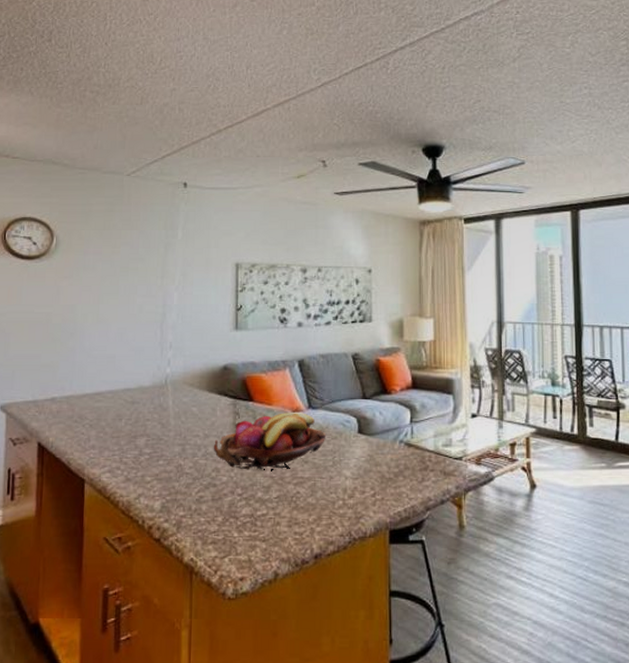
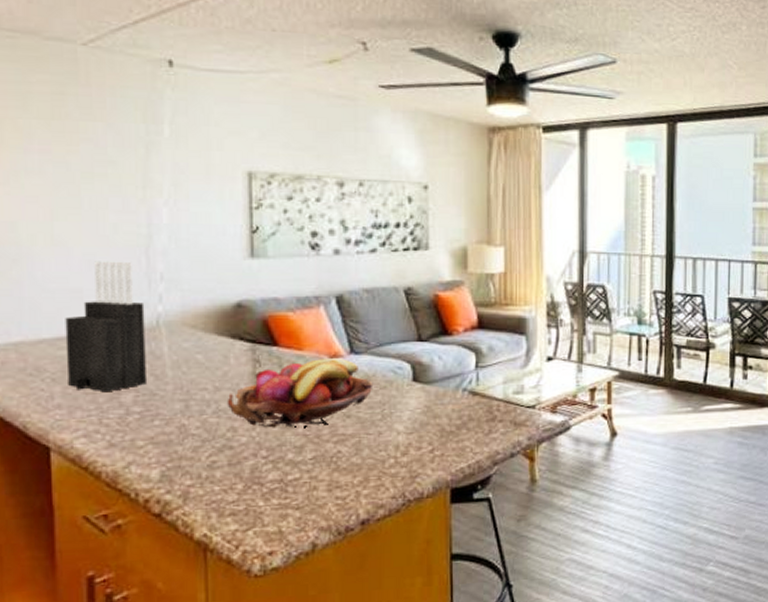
knife block: none [100,334,158,437] -> present [65,261,146,393]

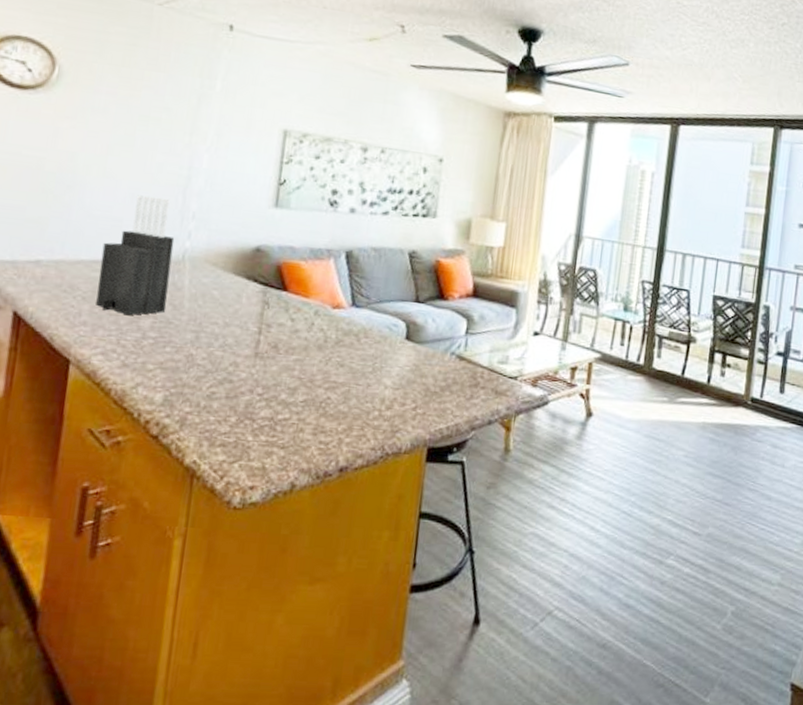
fruit basket: present [227,359,374,428] -> none [233,308,369,371]

